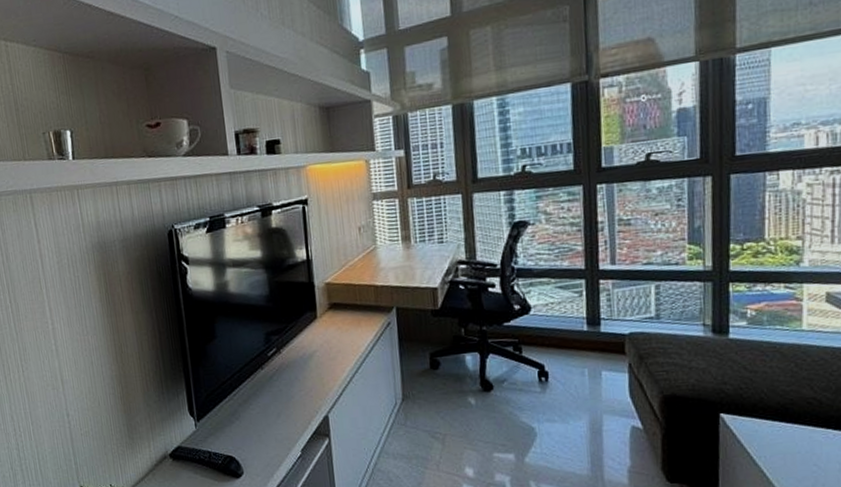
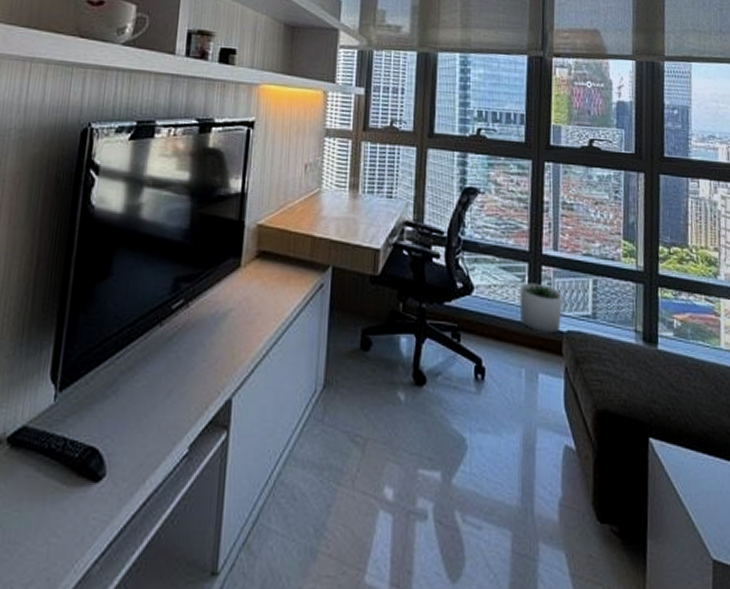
planter: none [578,296,623,338] -> present [519,283,562,333]

